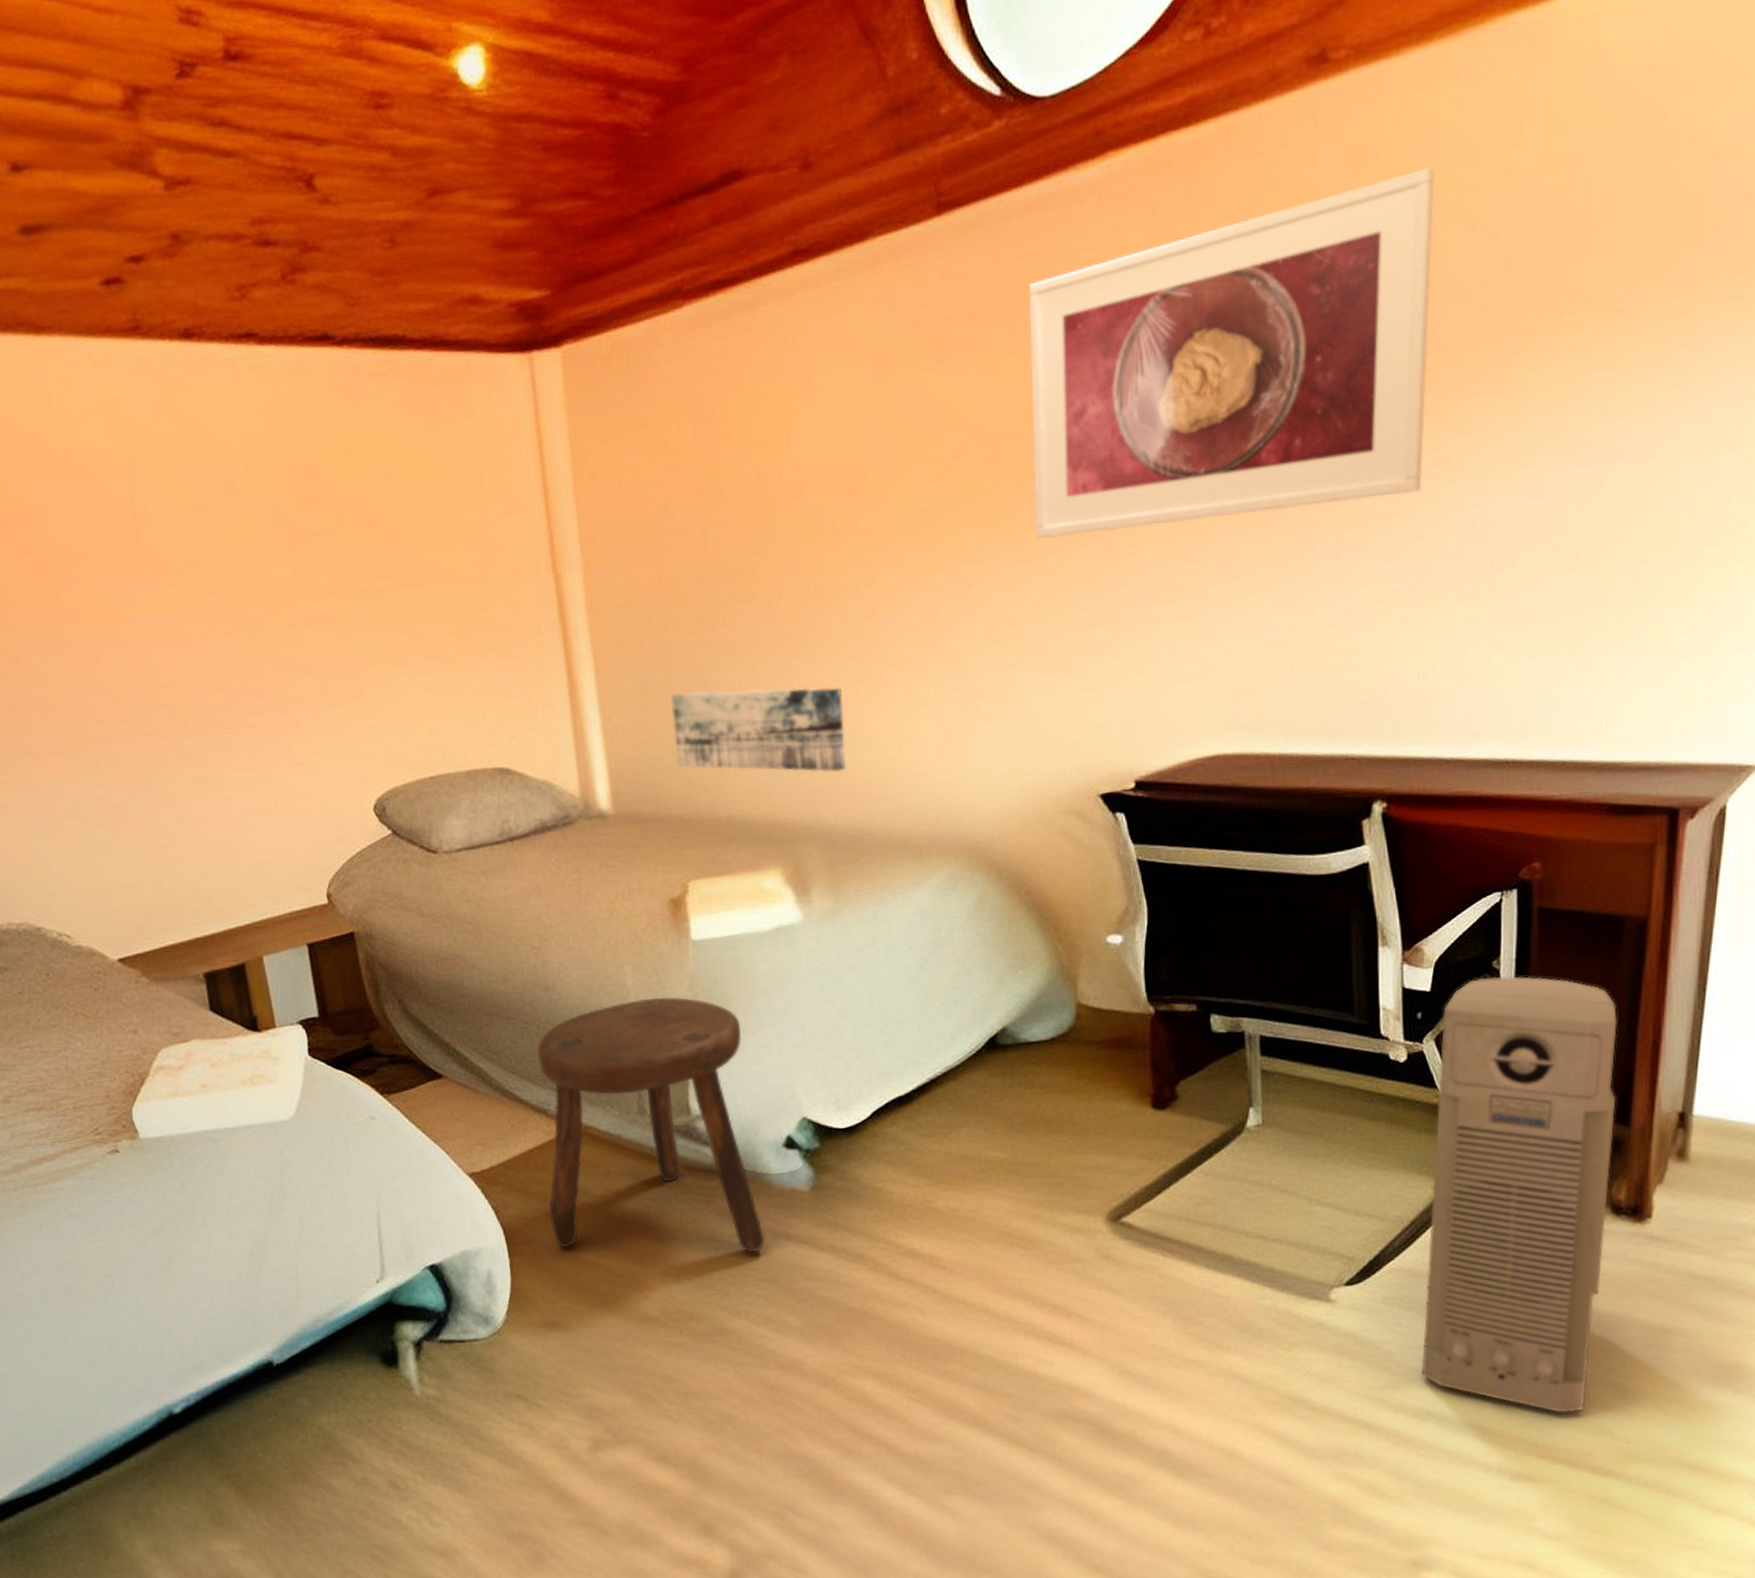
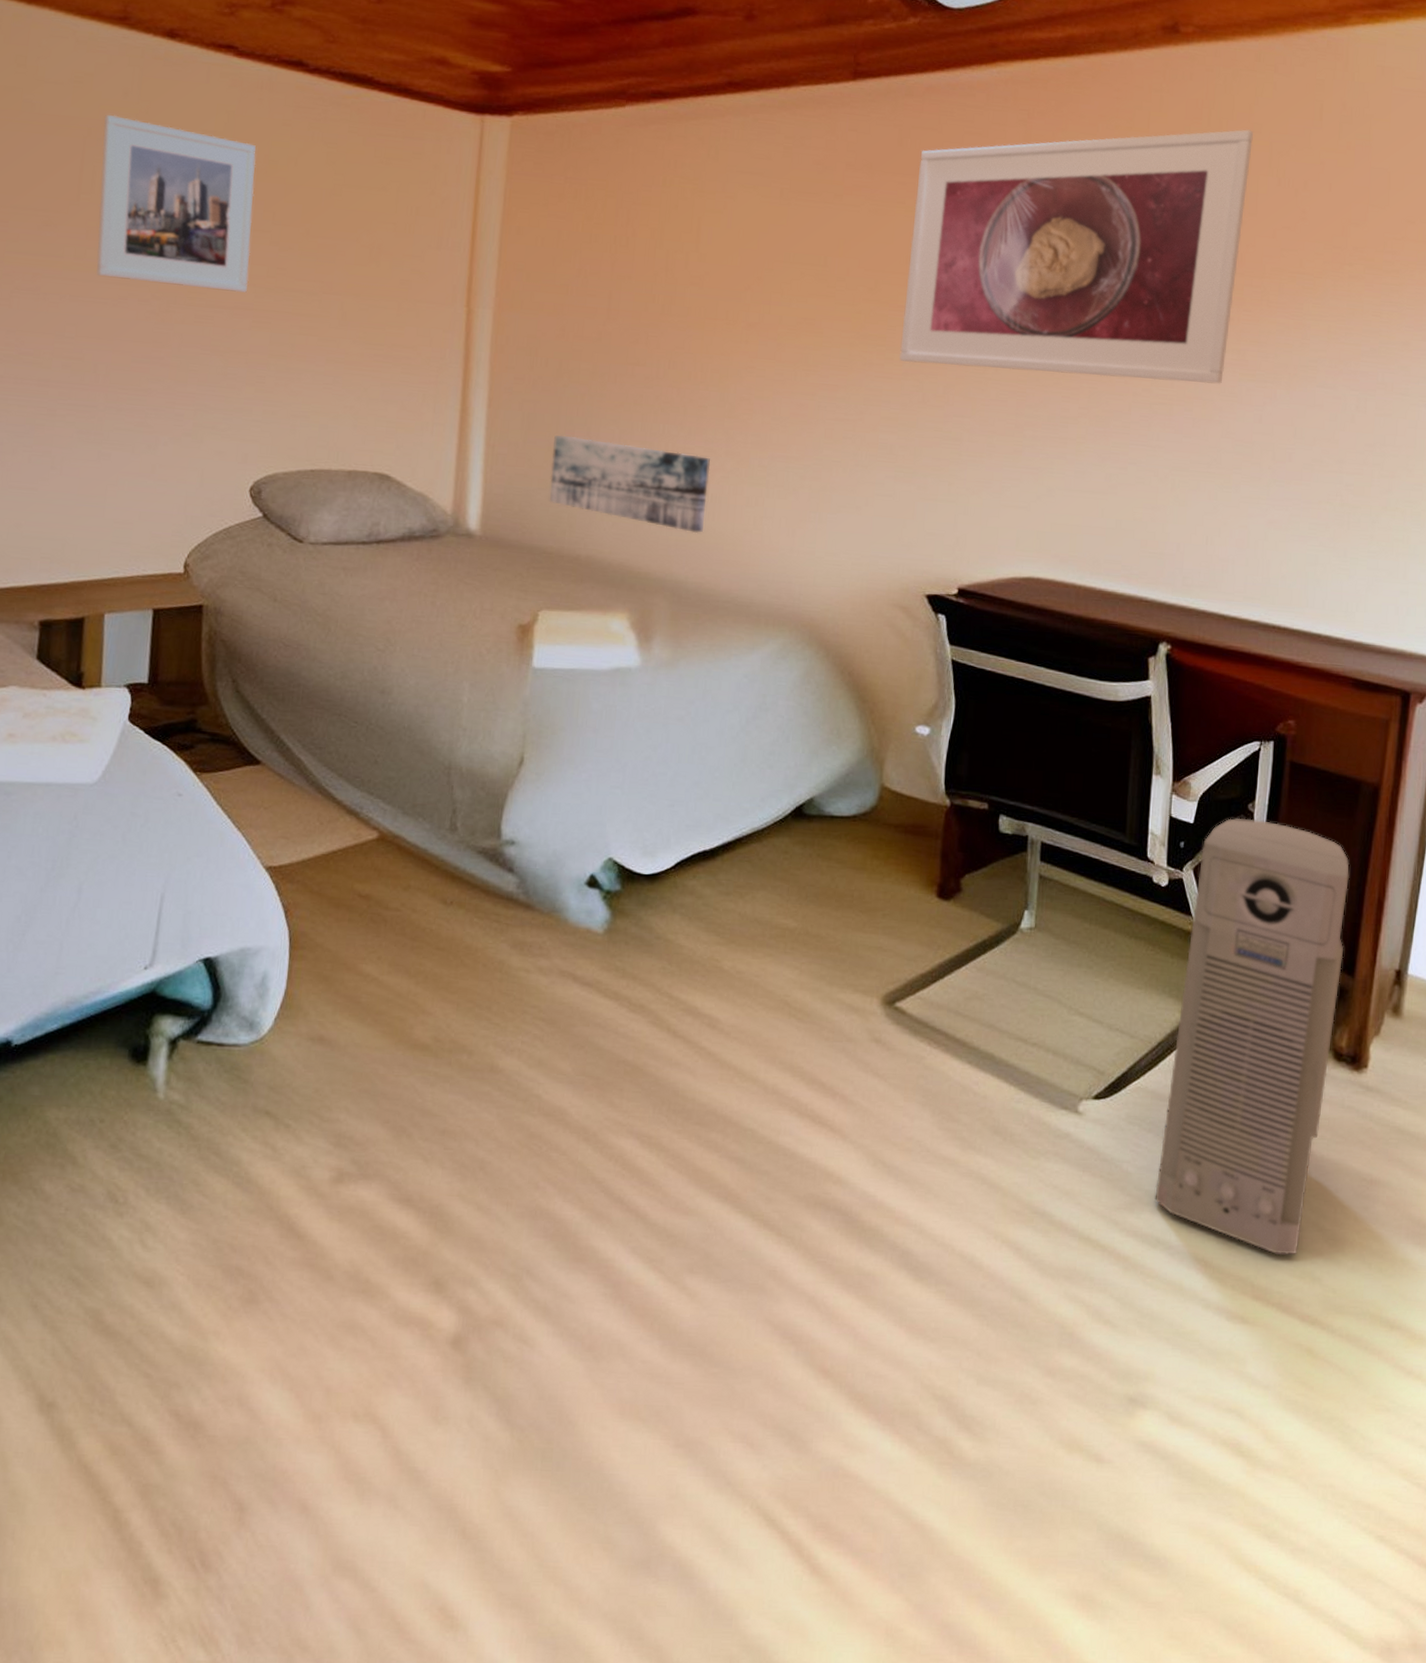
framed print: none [142,438,326,615] -> present [96,115,256,293]
stool: present [537,997,766,1253] -> none [339,716,565,990]

